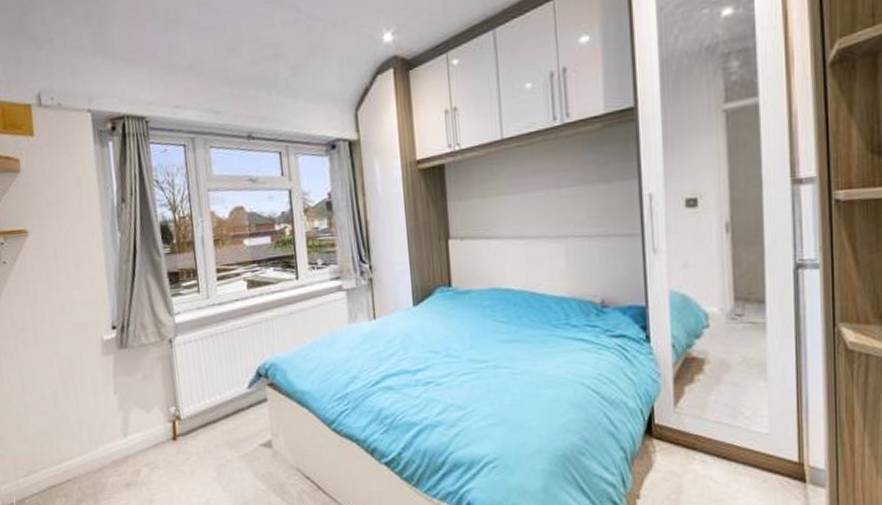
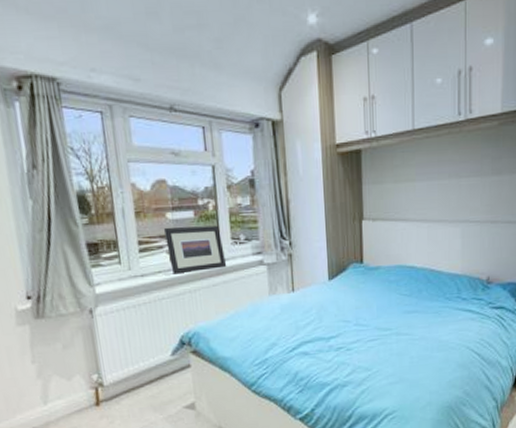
picture frame: none [240,250,305,302] -> present [163,225,227,274]

